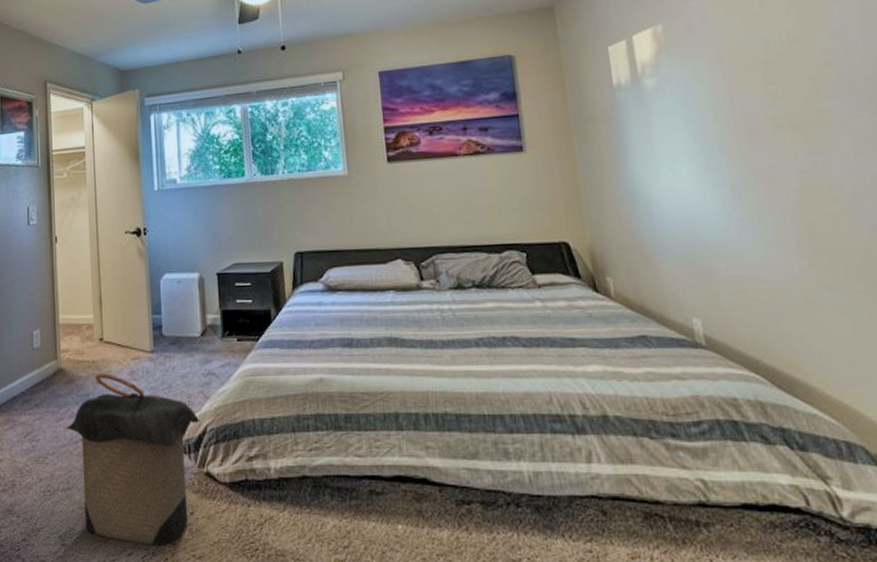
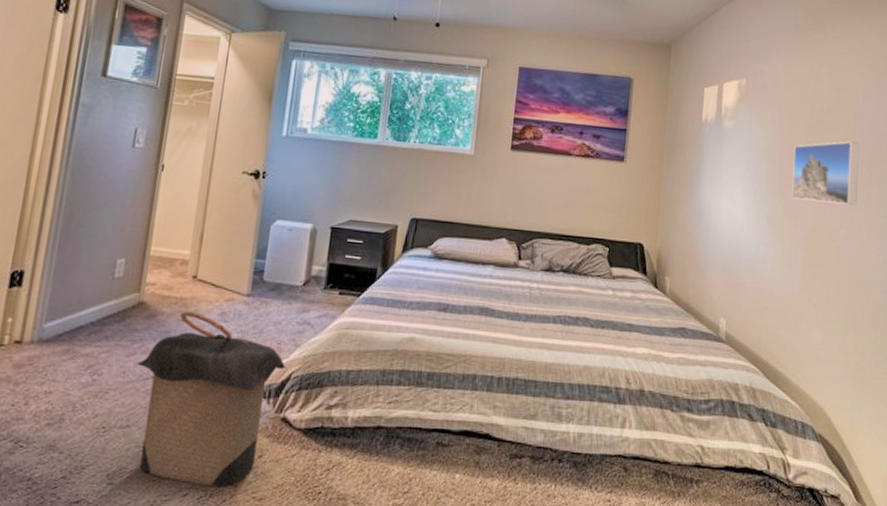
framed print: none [750,68,864,157] -> present [792,141,860,205]

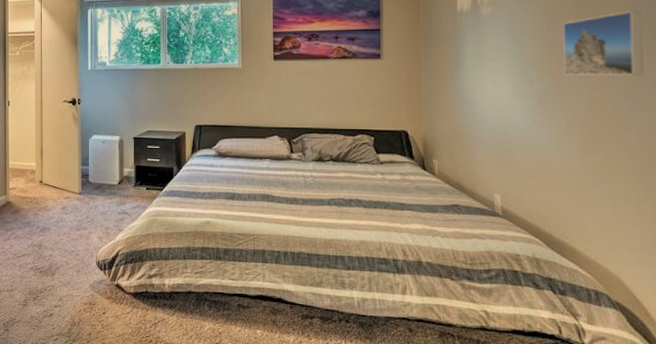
laundry hamper: present [136,311,285,488] -> none [11,207,113,335]

